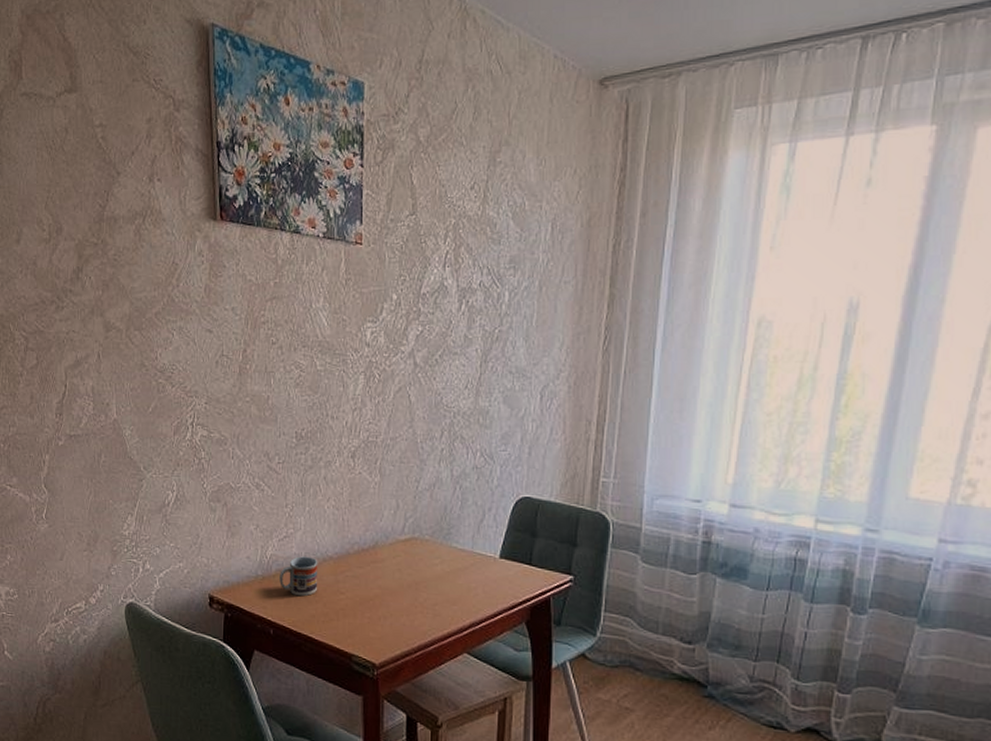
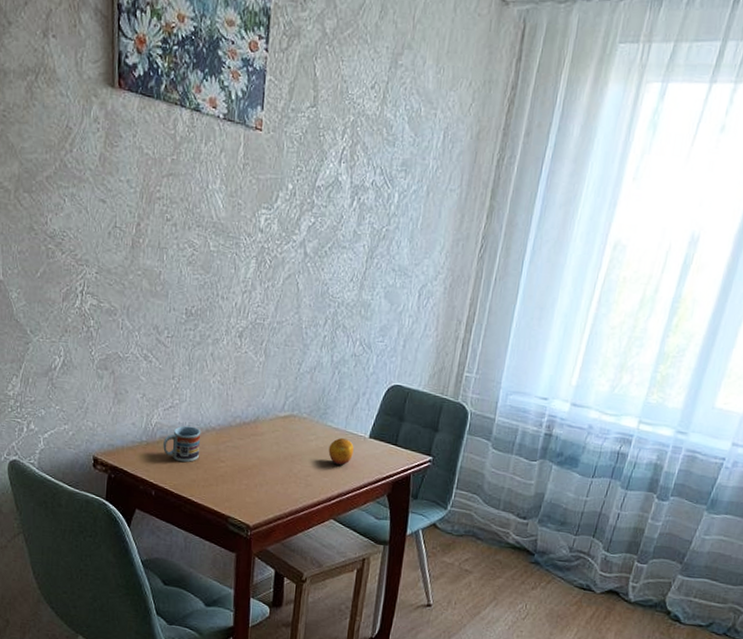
fruit: none [456,559,483,591] -> present [328,437,354,466]

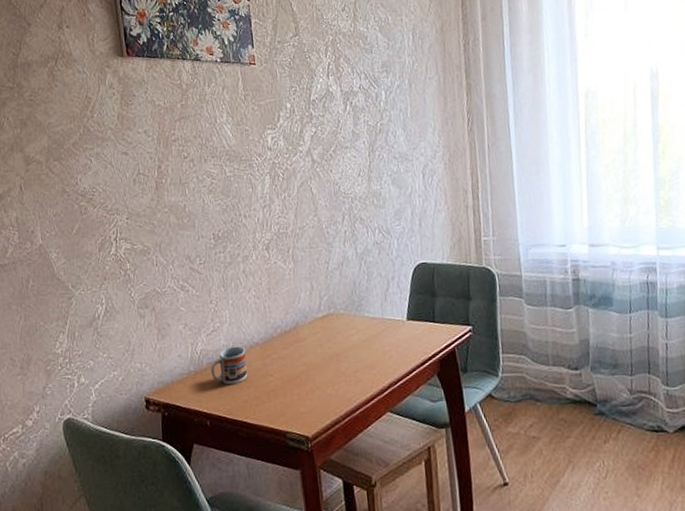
fruit: present [328,437,354,466] -> none [370,325,395,355]

